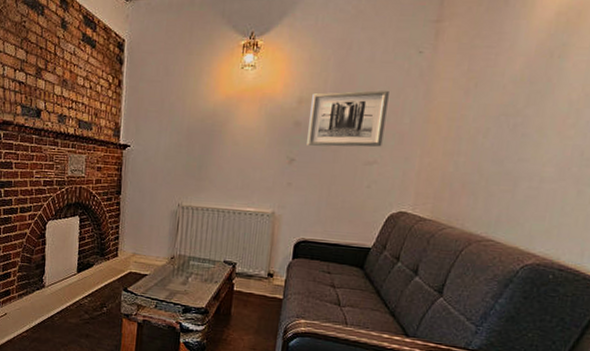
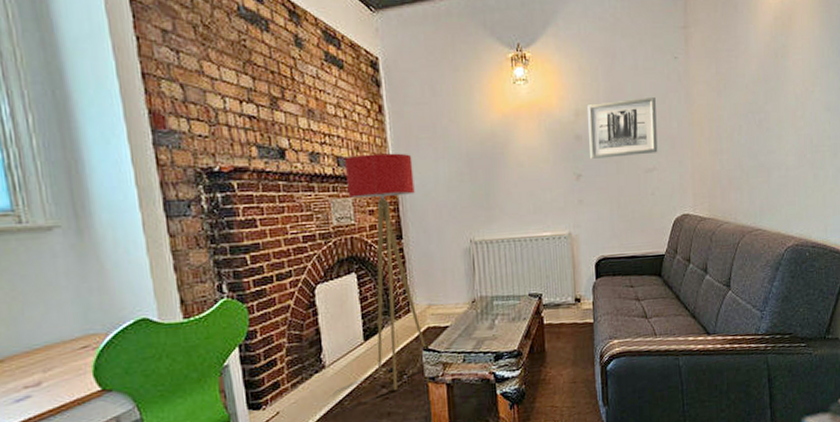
floor lamp: none [83,120,140,318] -> present [343,153,427,390]

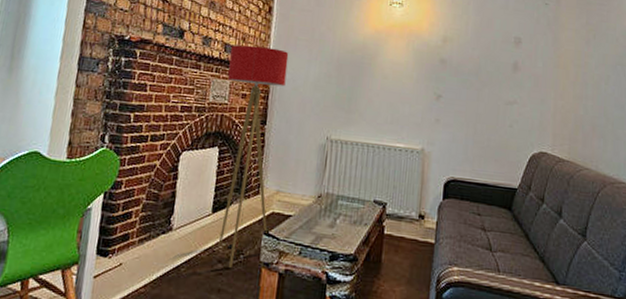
wall art: present [588,97,658,160] -> none [452,33,523,88]

